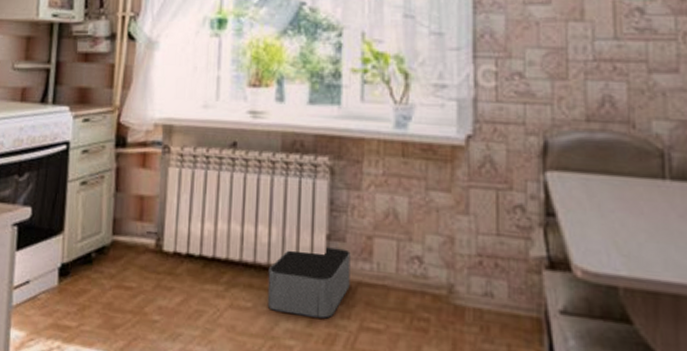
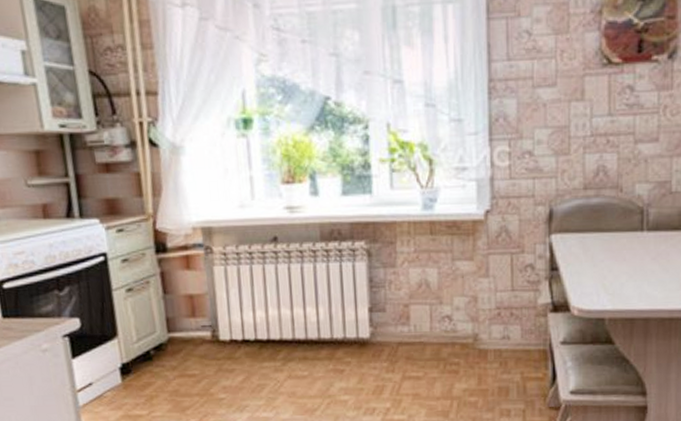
storage bin: present [267,247,351,319] -> none [319,317,392,376]

